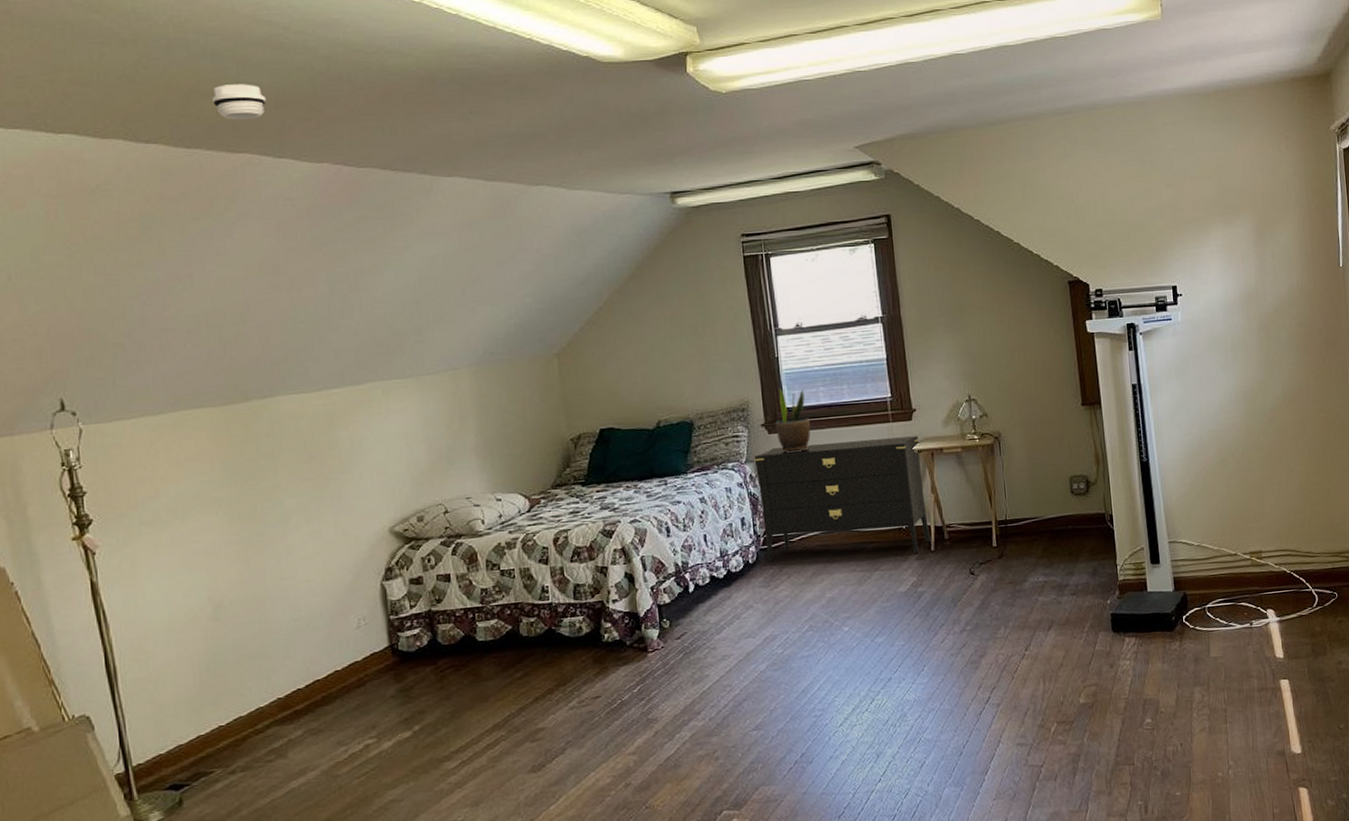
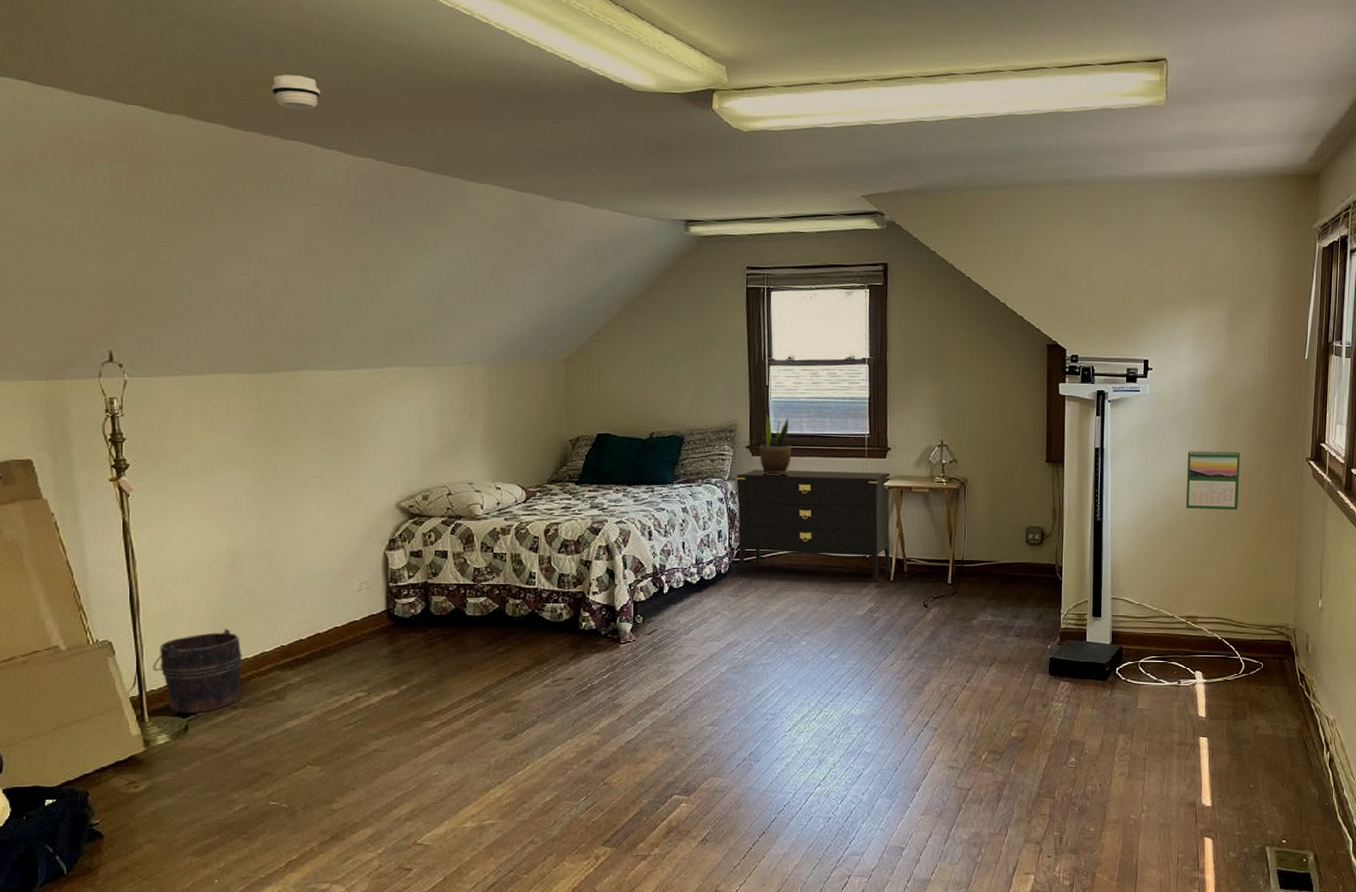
bucket: none [137,686,239,786] -> present [153,628,242,713]
calendar: none [1229,370,1290,438] -> present [1185,449,1240,511]

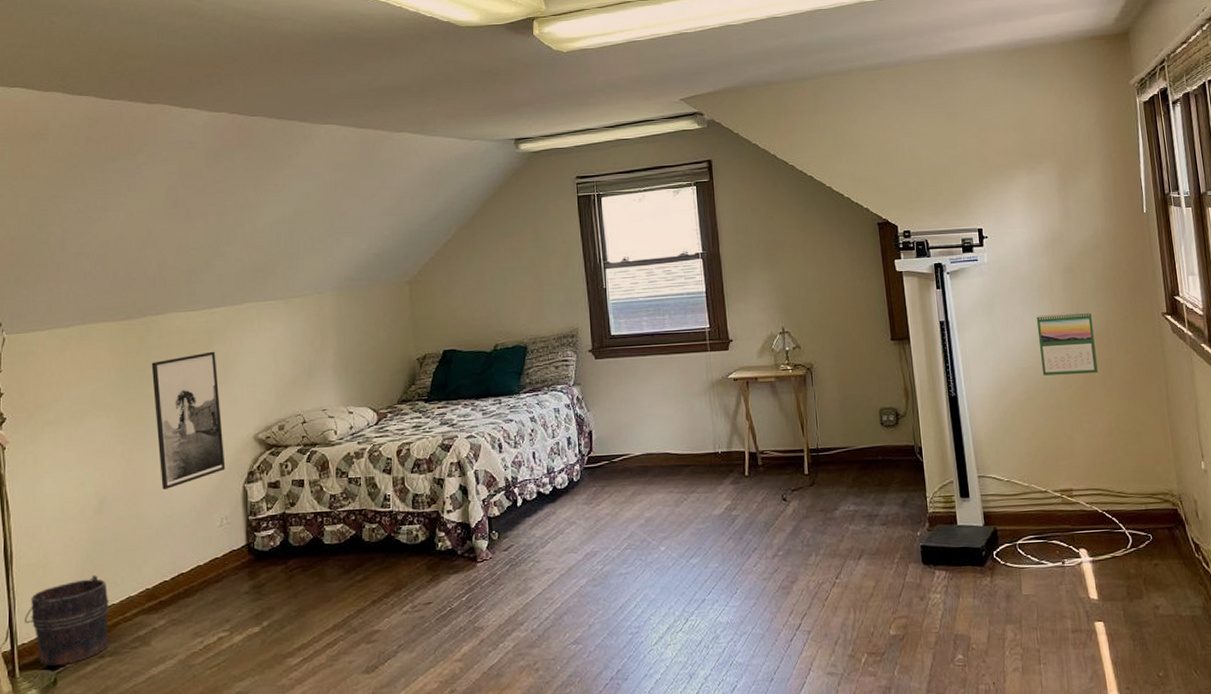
smoke detector: present [270,74,321,110] -> none [135,46,179,76]
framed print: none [287,414,366,550] -> present [151,351,226,489]
dresser: present [736,469,891,582] -> none [581,365,745,480]
potted plant: present [759,415,792,475] -> none [601,317,634,377]

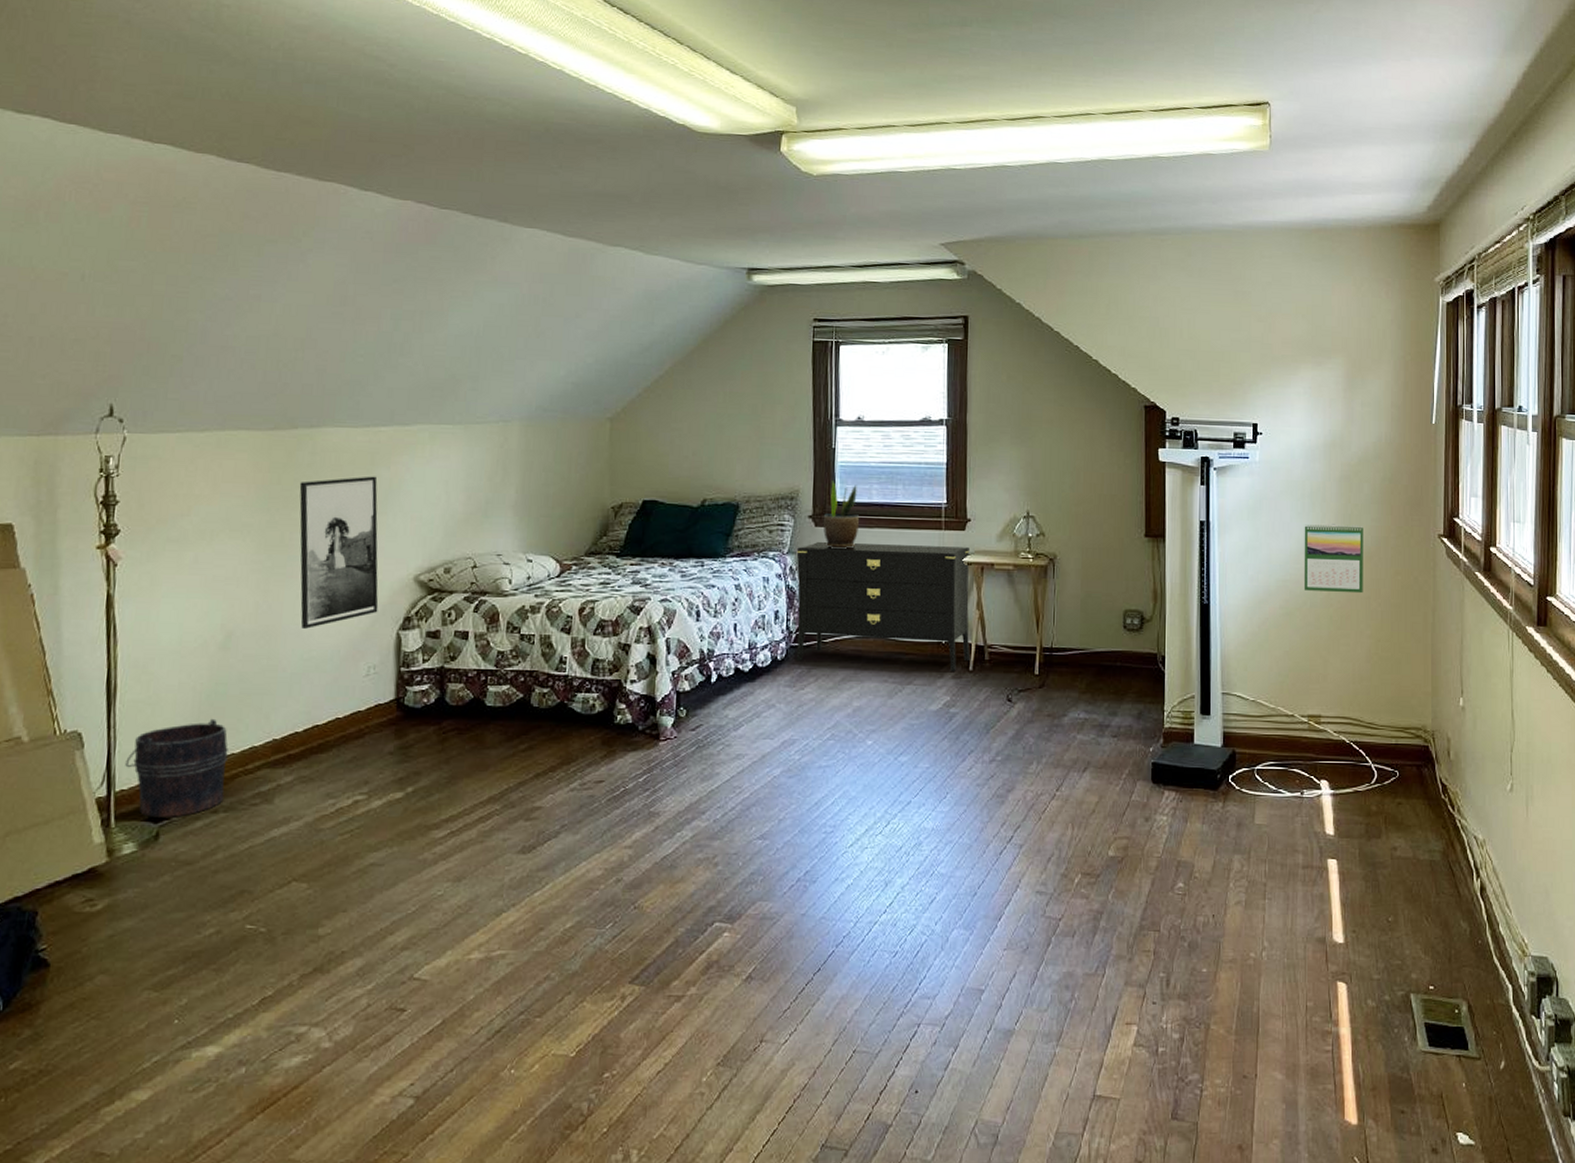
dresser: none [581,365,745,480] -> present [796,541,970,671]
potted plant: none [601,317,634,377] -> present [823,481,860,549]

